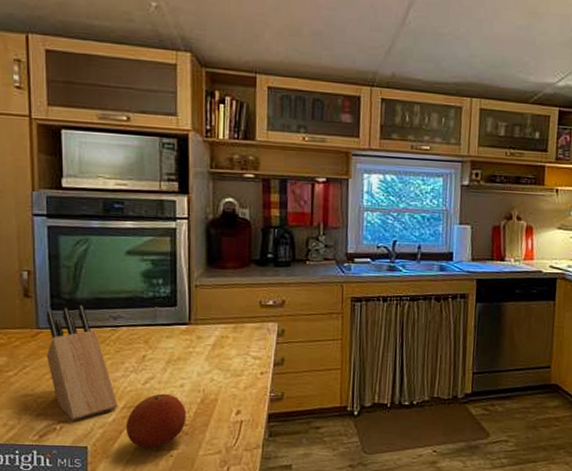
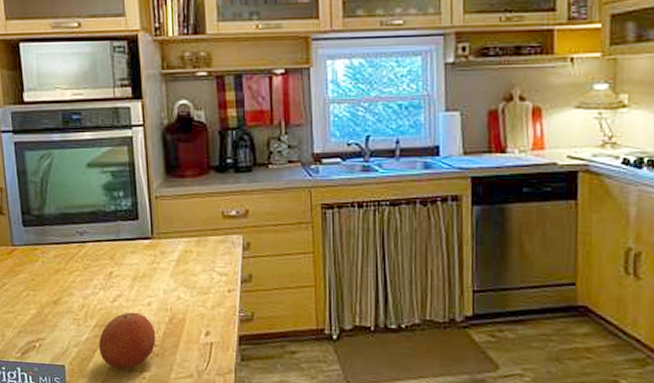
knife block: present [46,306,118,421] -> none [19,222,90,339]

